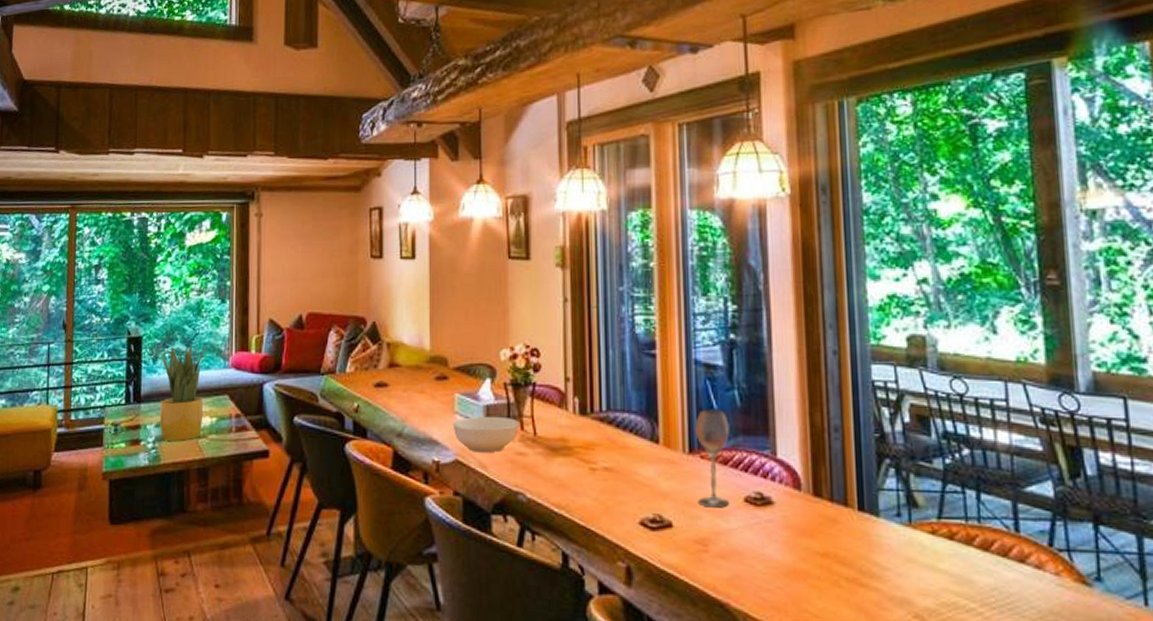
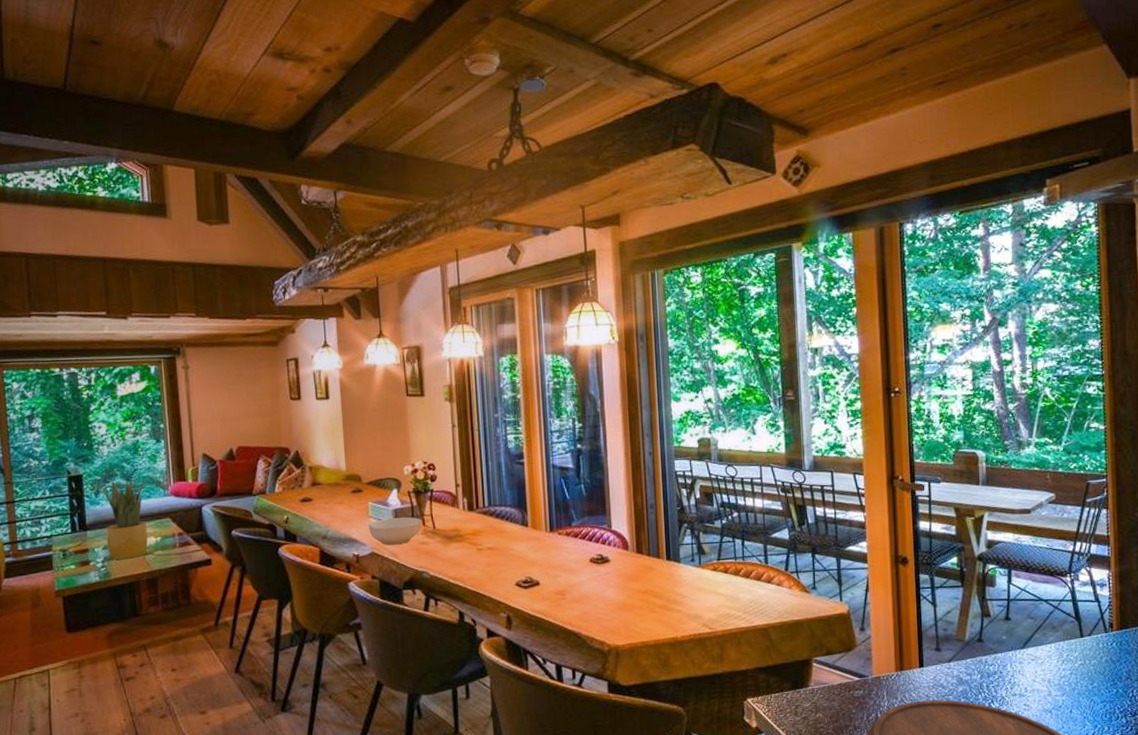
wineglass: present [695,409,730,508] -> none [554,499,580,568]

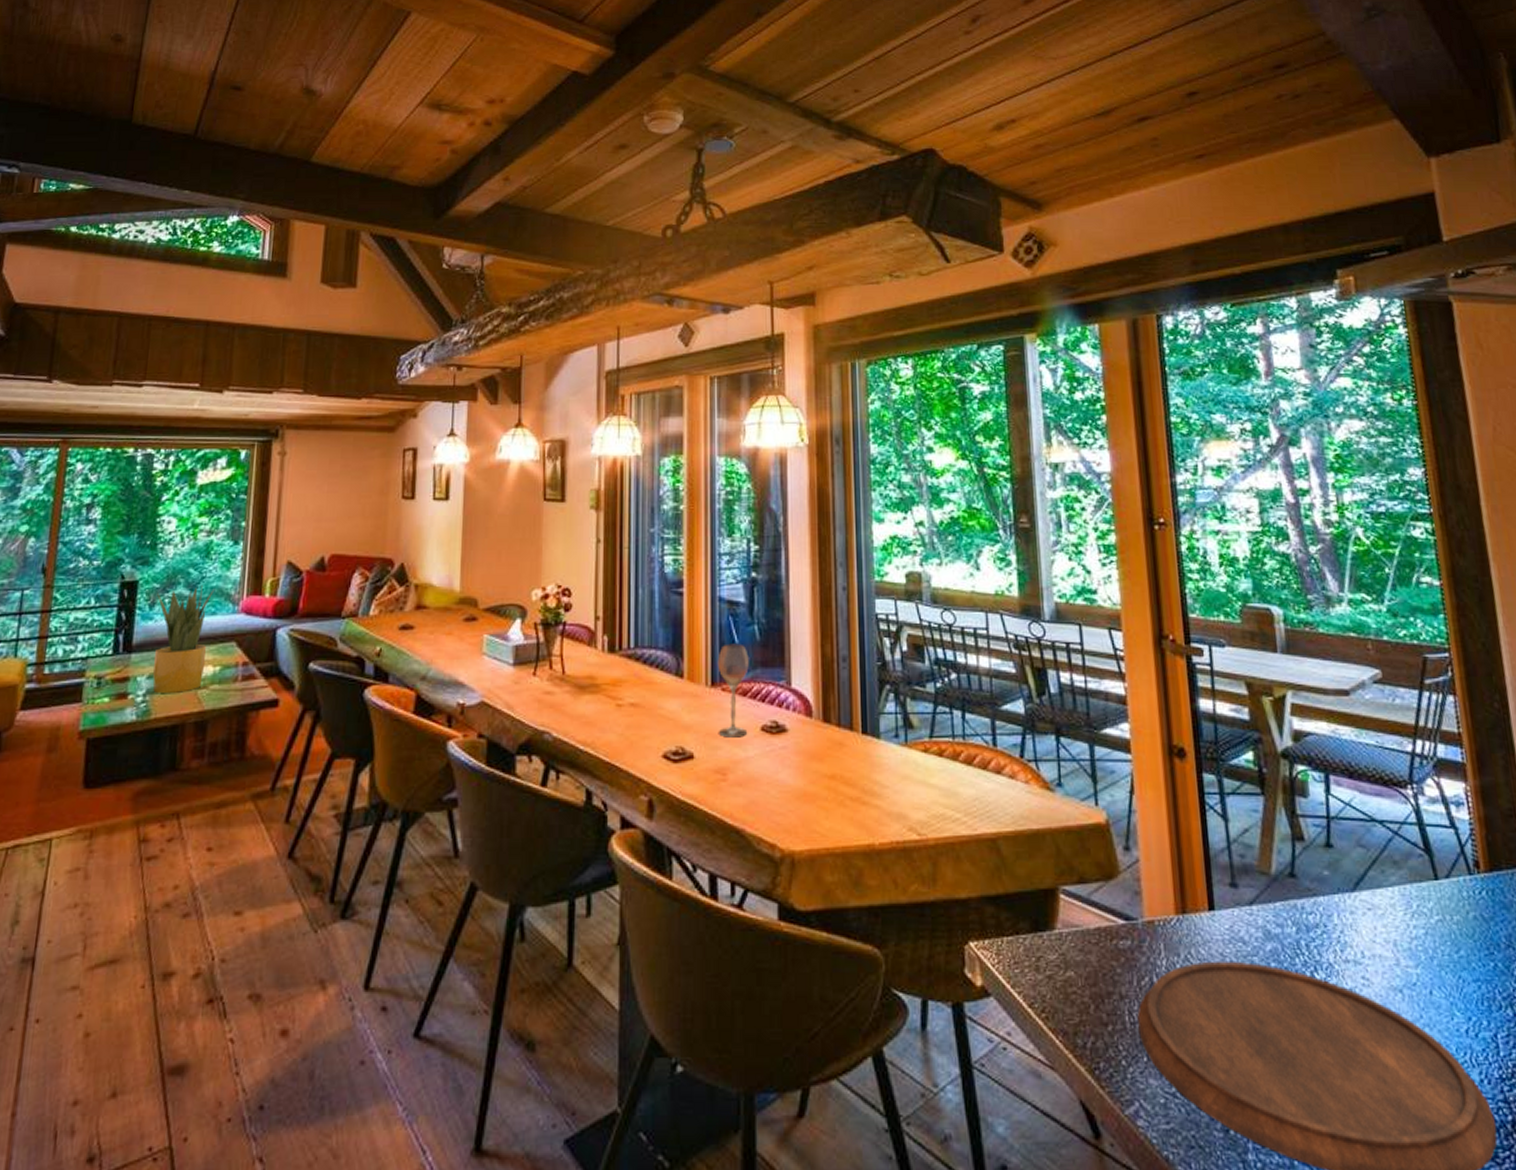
bowl: present [368,516,422,545] -> none [480,656,548,693]
wineglass: none [554,499,580,568] -> present [717,643,749,738]

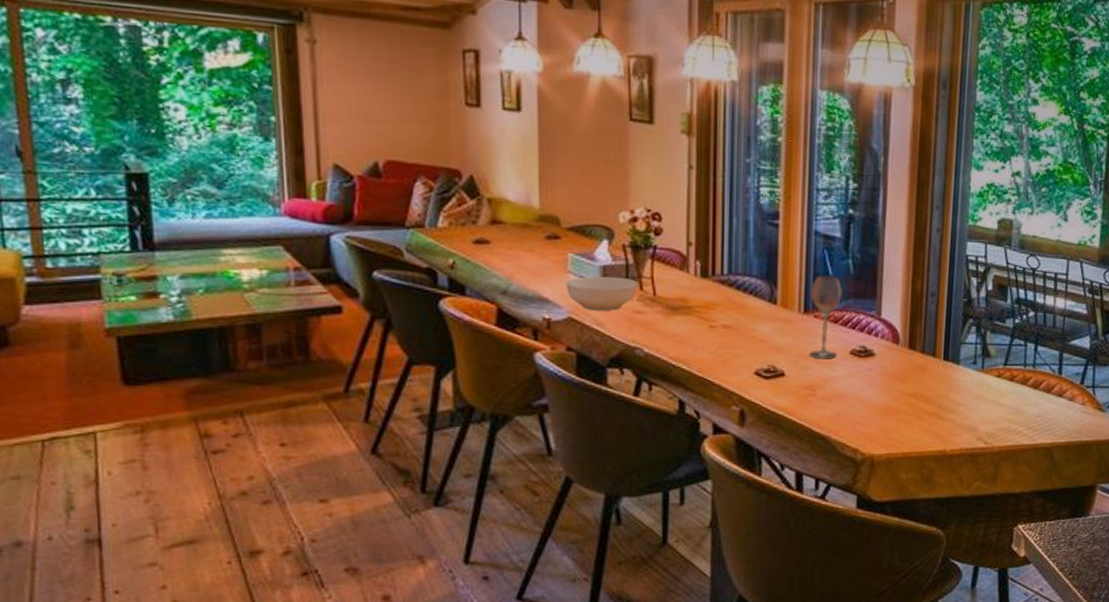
planter: present [152,586,216,694] -> none [175,184,249,296]
bowl: none [480,656,548,693] -> present [565,276,638,311]

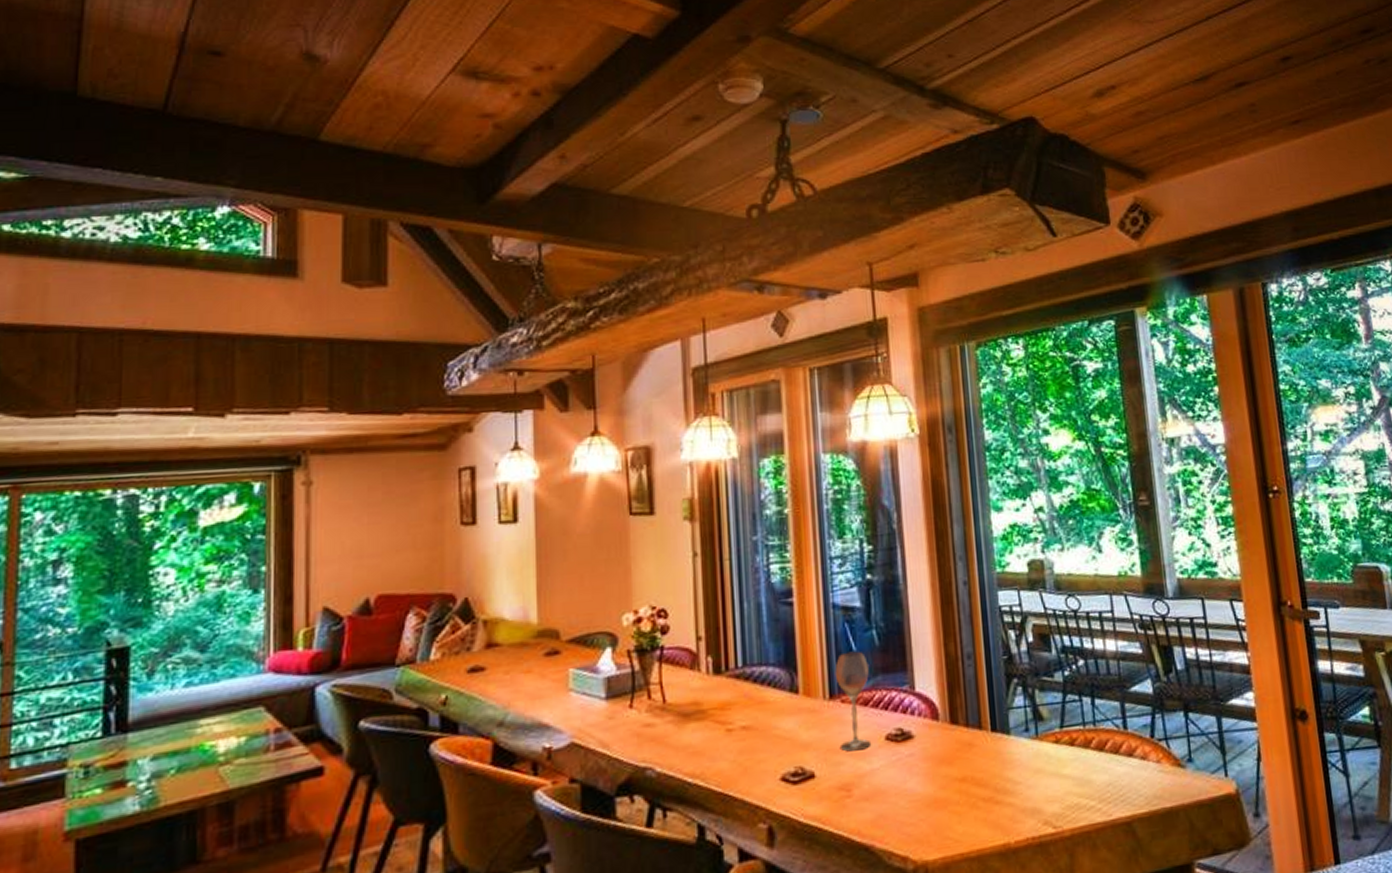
bowl: present [565,276,638,311] -> none [566,687,646,731]

